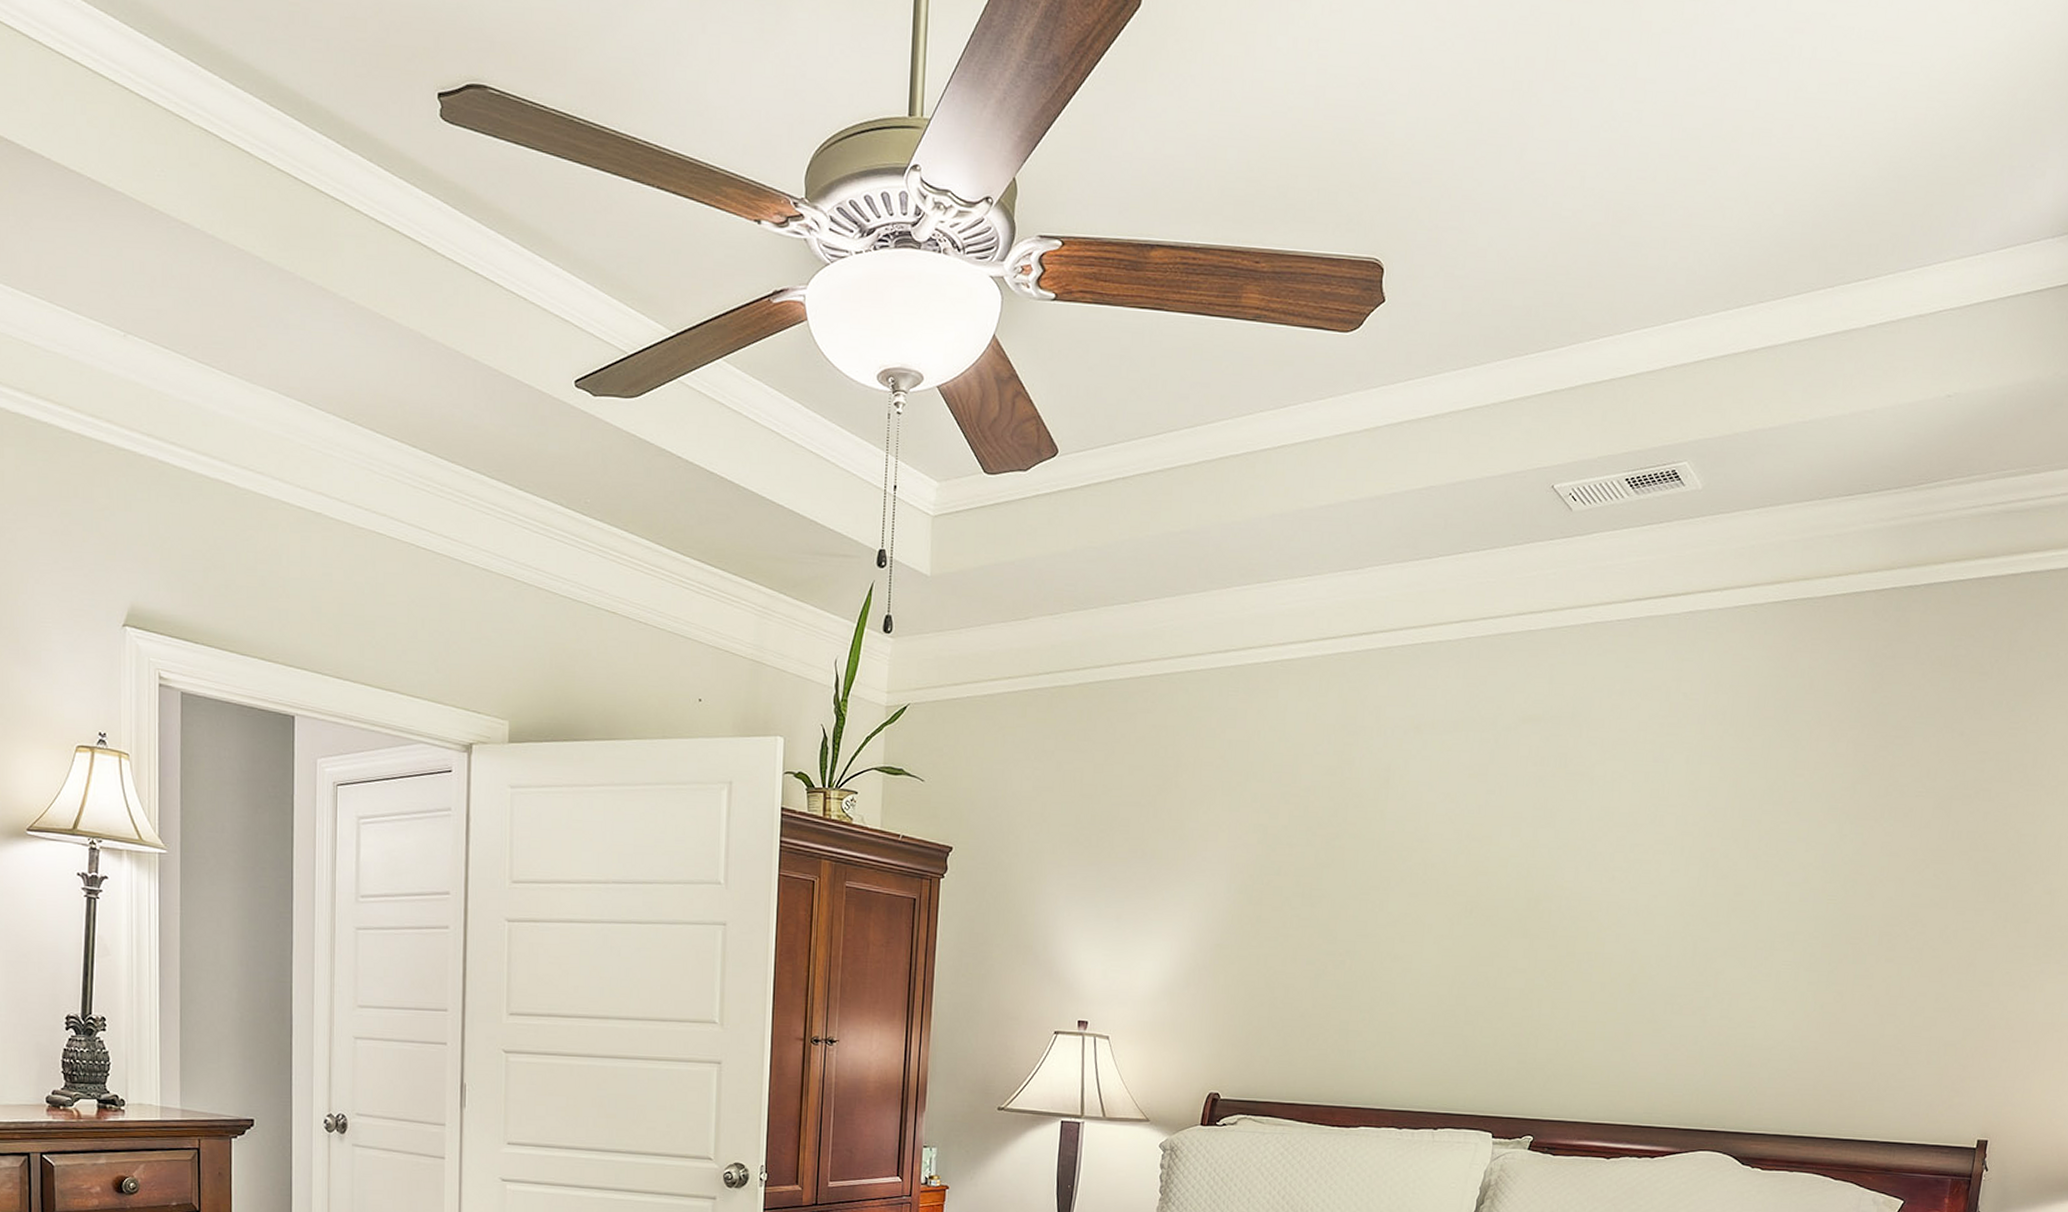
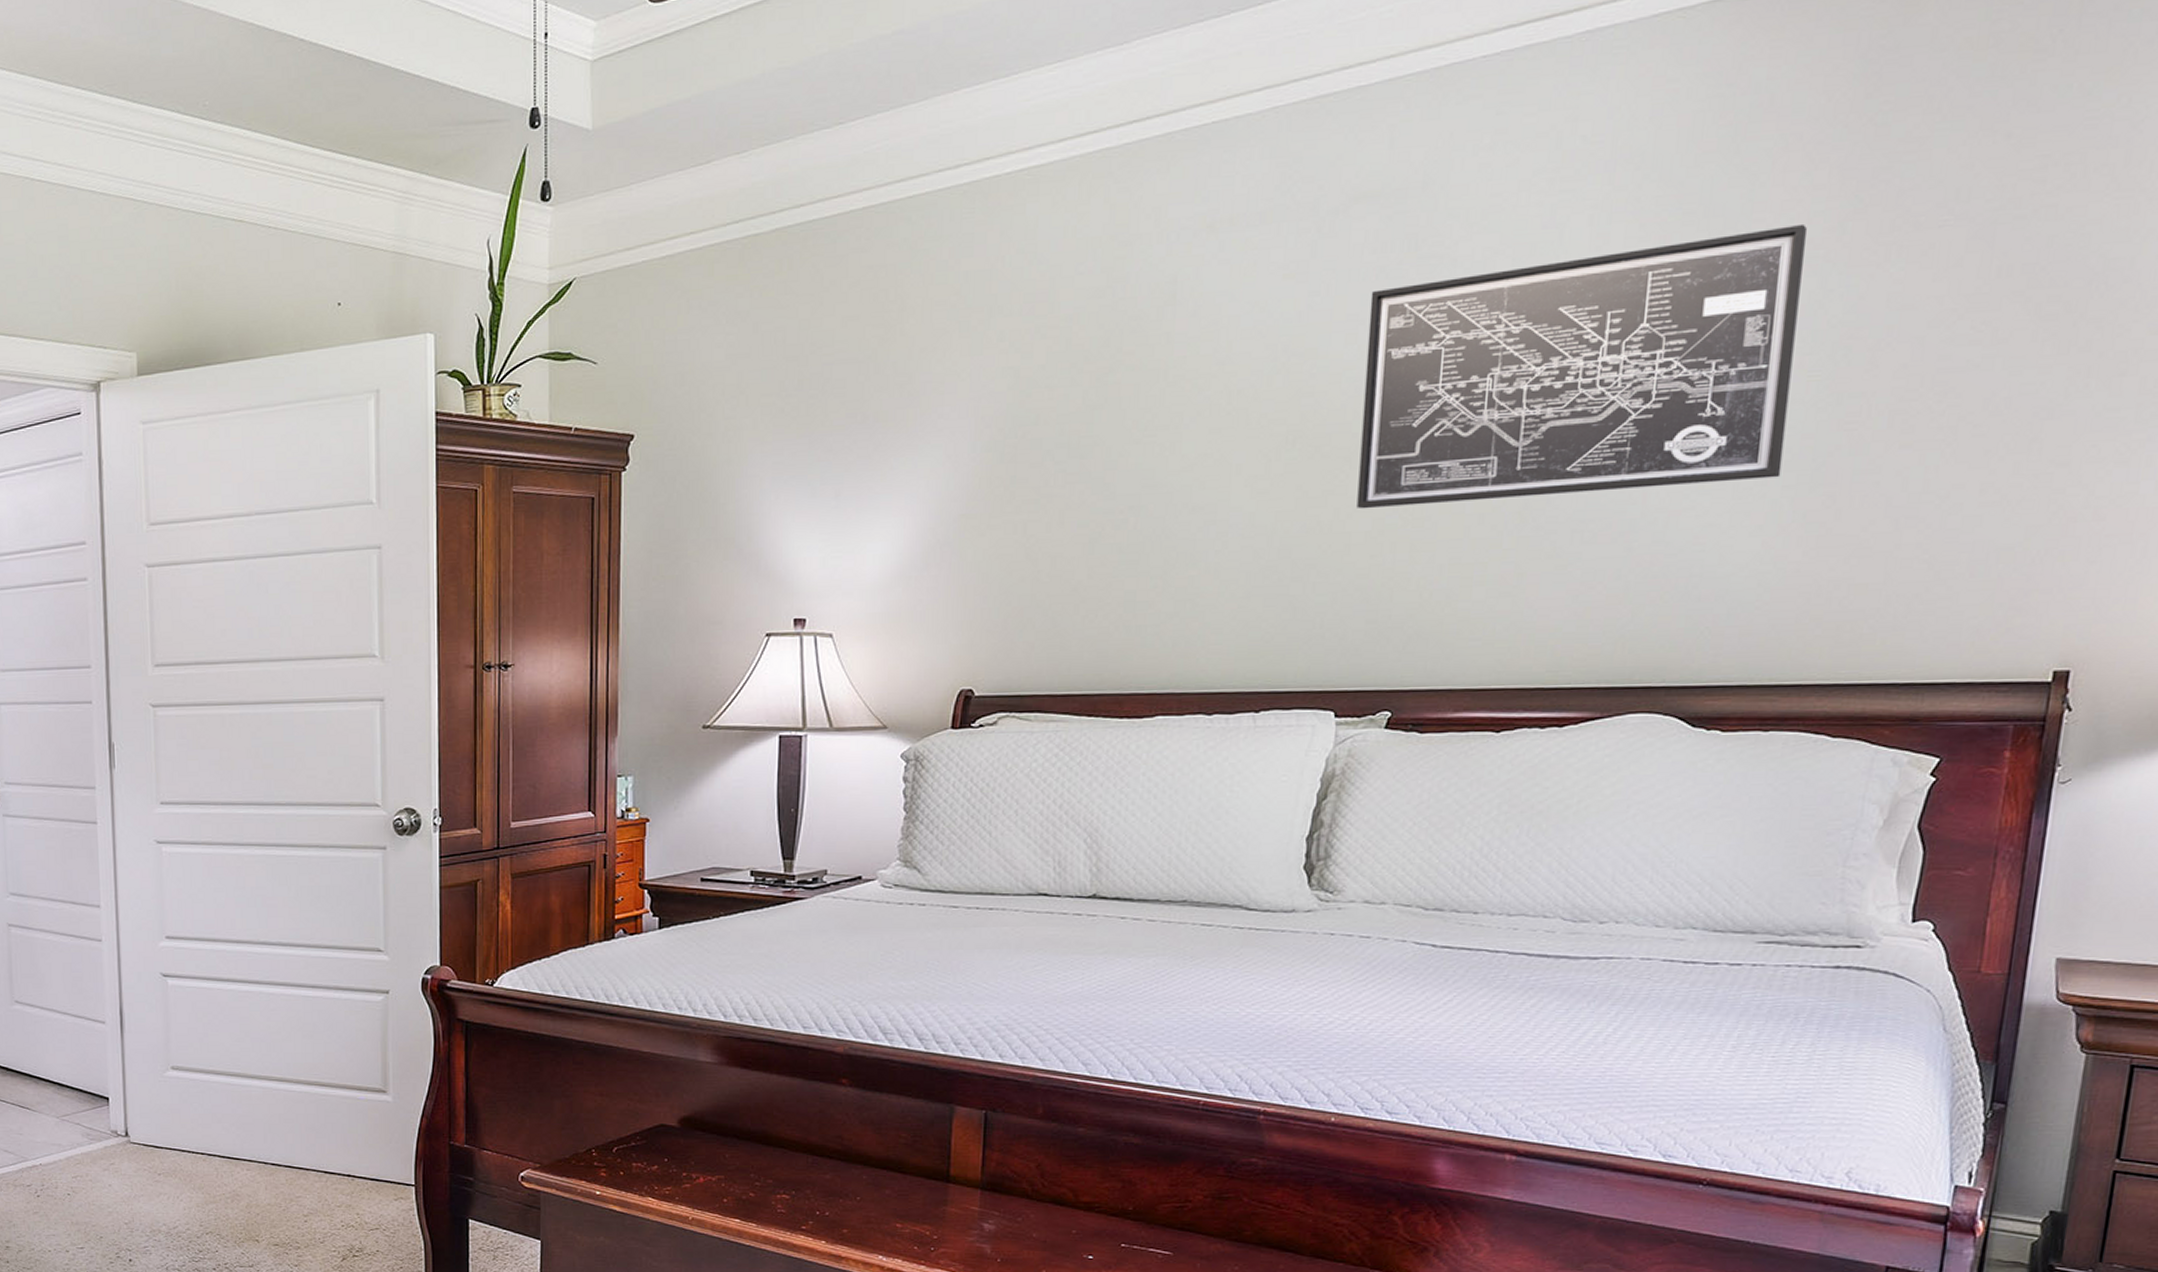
wall art: none [1515,781,1831,975] -> present [1357,223,1807,509]

